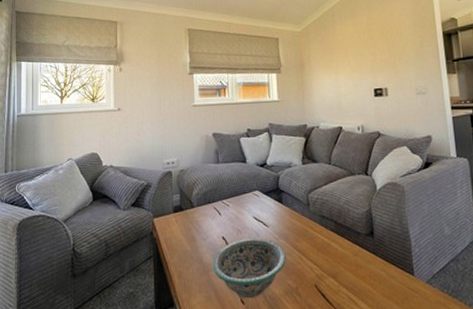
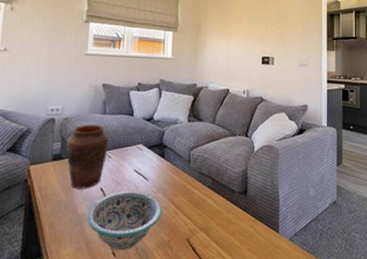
vase: none [185,174,226,239] -> present [66,124,109,189]

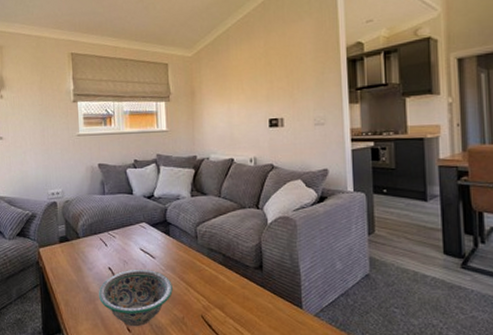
vase: present [66,124,109,189] -> none [70,205,112,269]

